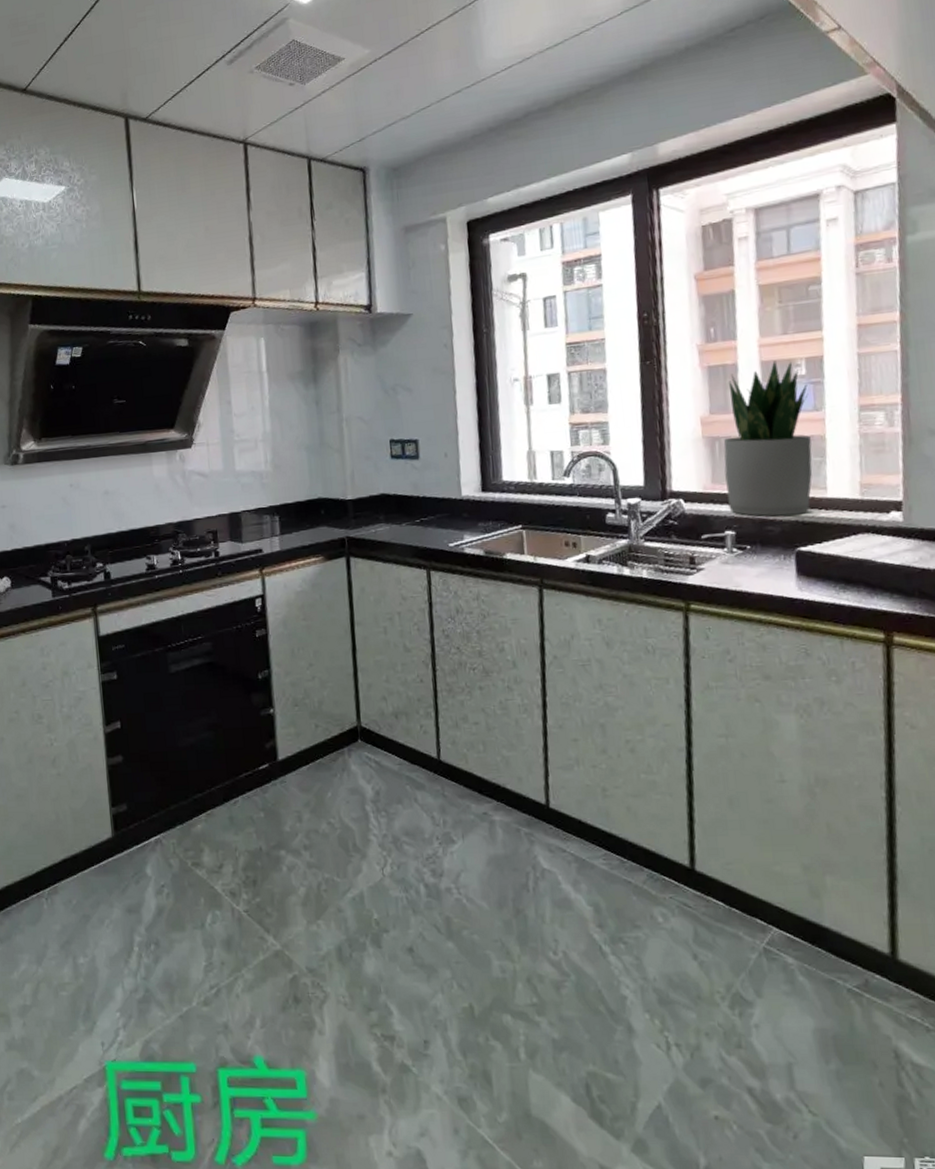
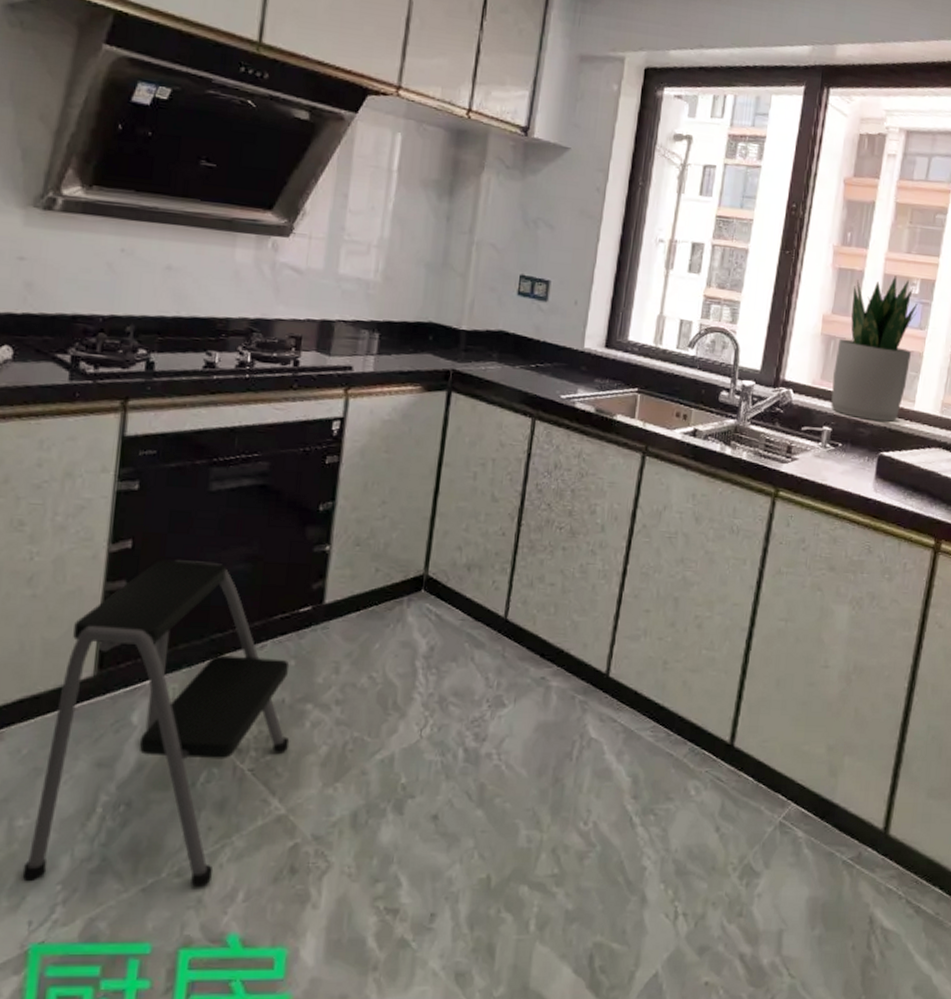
step stool: none [89,733,273,1014] -> present [22,559,290,887]

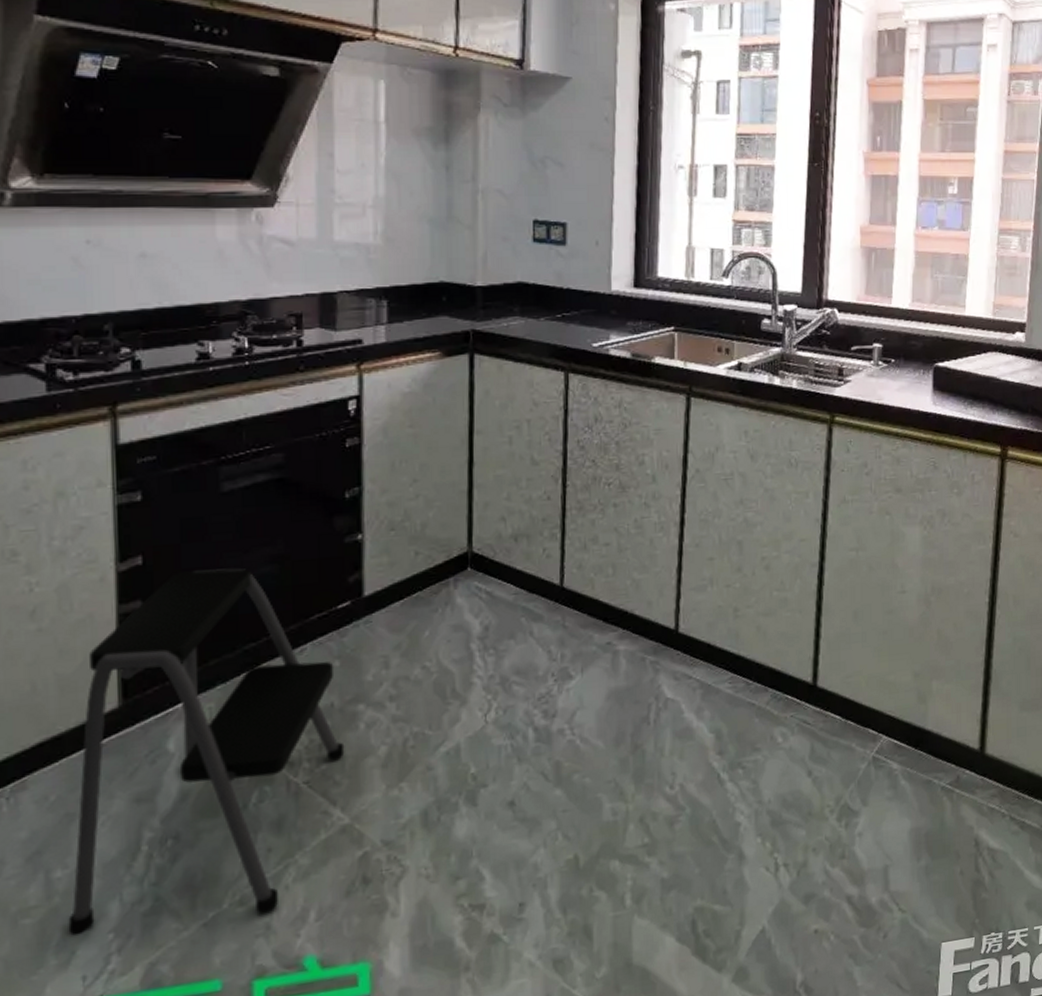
planter: present [831,276,918,422] -> none [878,177,958,331]

